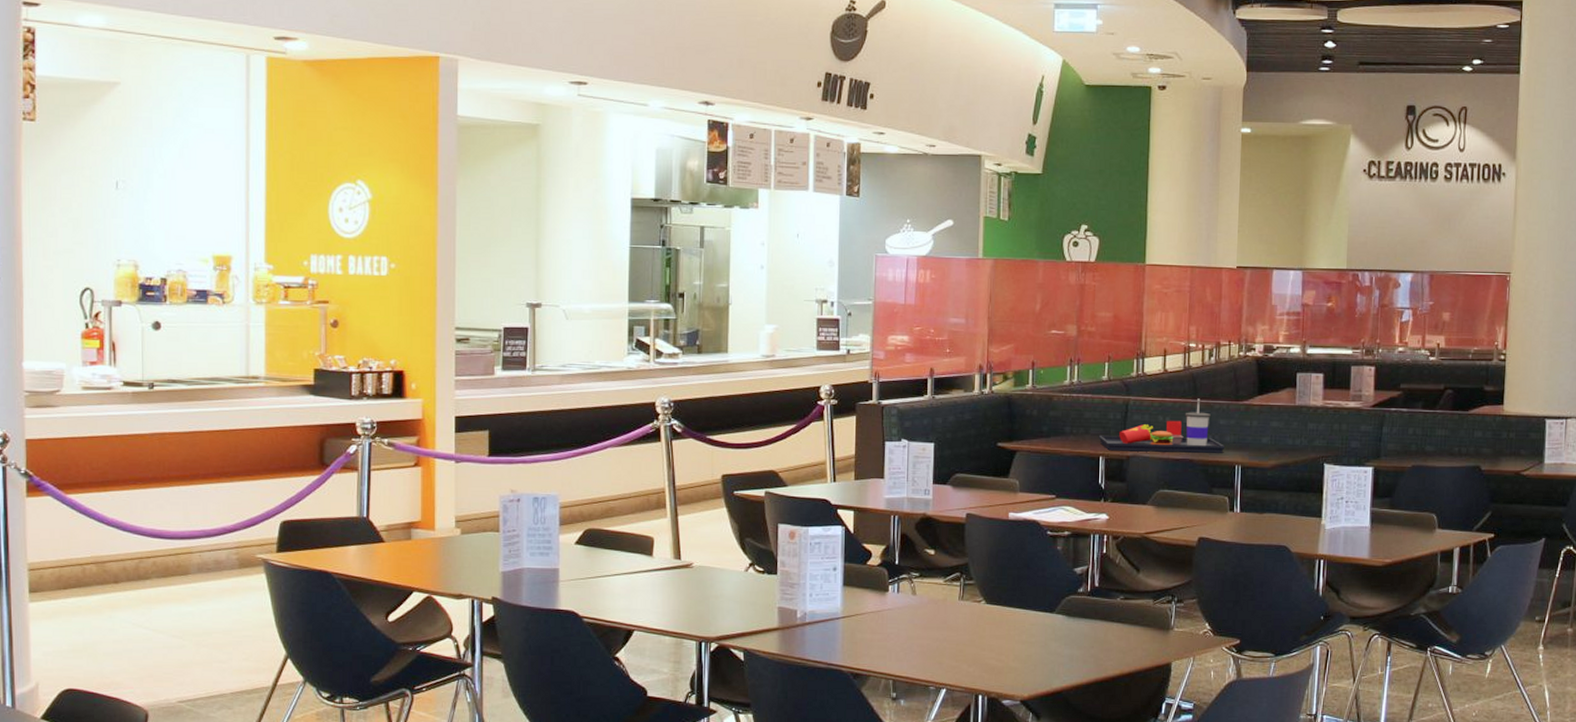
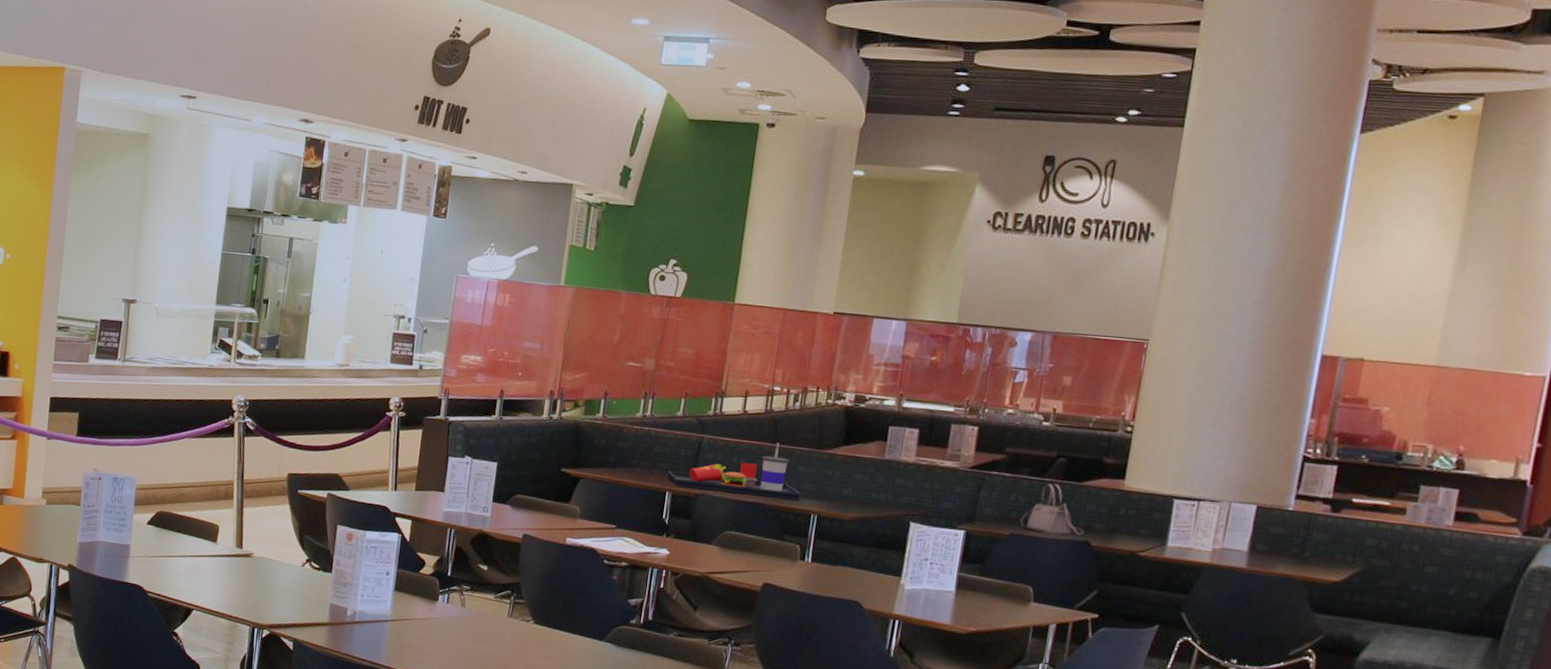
handbag: none [1419,414,1475,464] -> present [1020,484,1085,536]

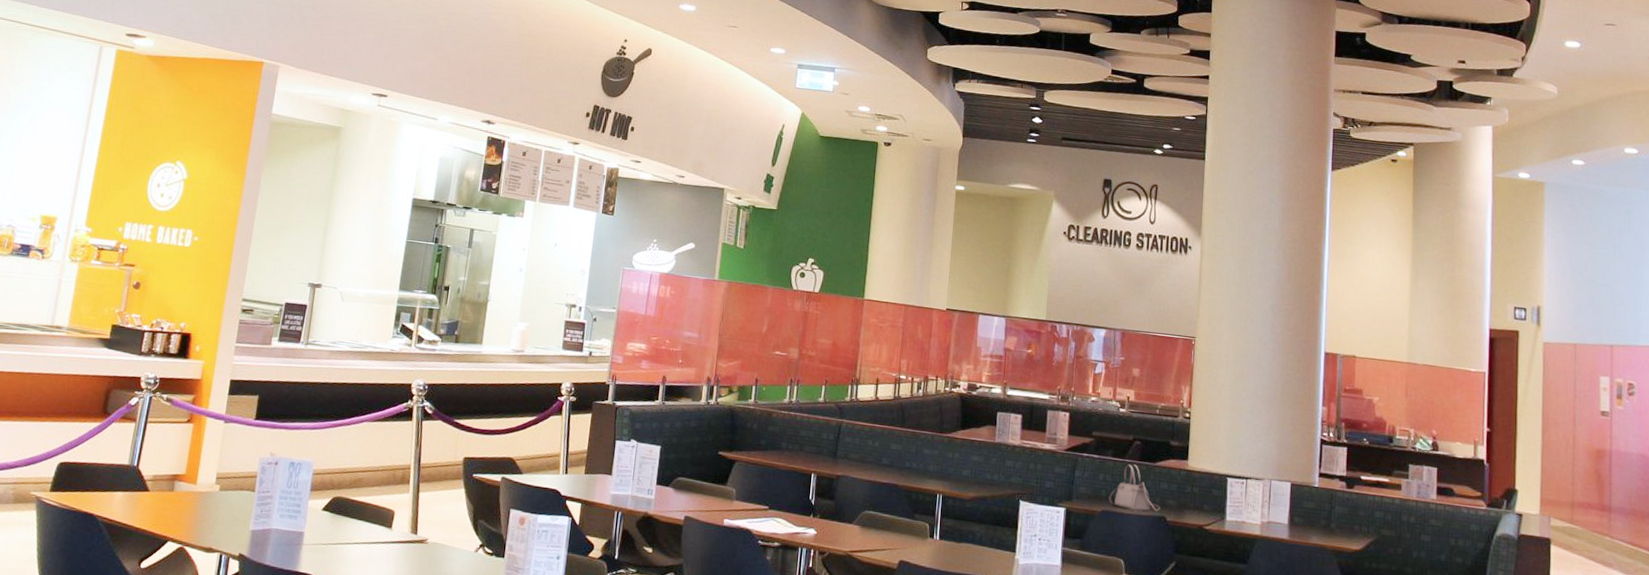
food tray: present [666,443,802,501] -> none [811,427,929,481]

